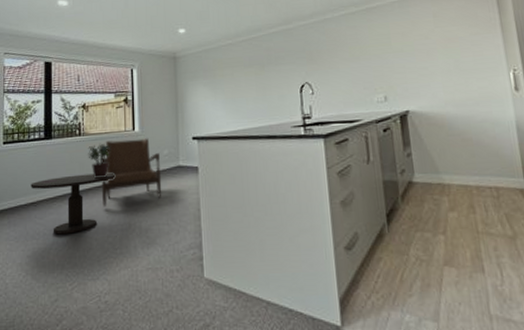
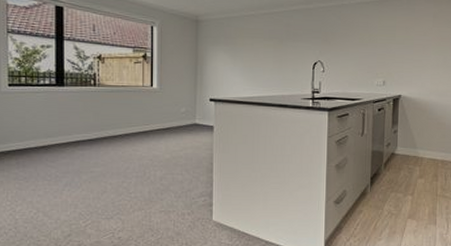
side table: present [31,172,116,235] -> none [41,123,132,178]
potted plant: present [88,143,110,179] -> none [103,95,127,129]
armchair: present [102,138,162,208] -> none [118,94,178,156]

